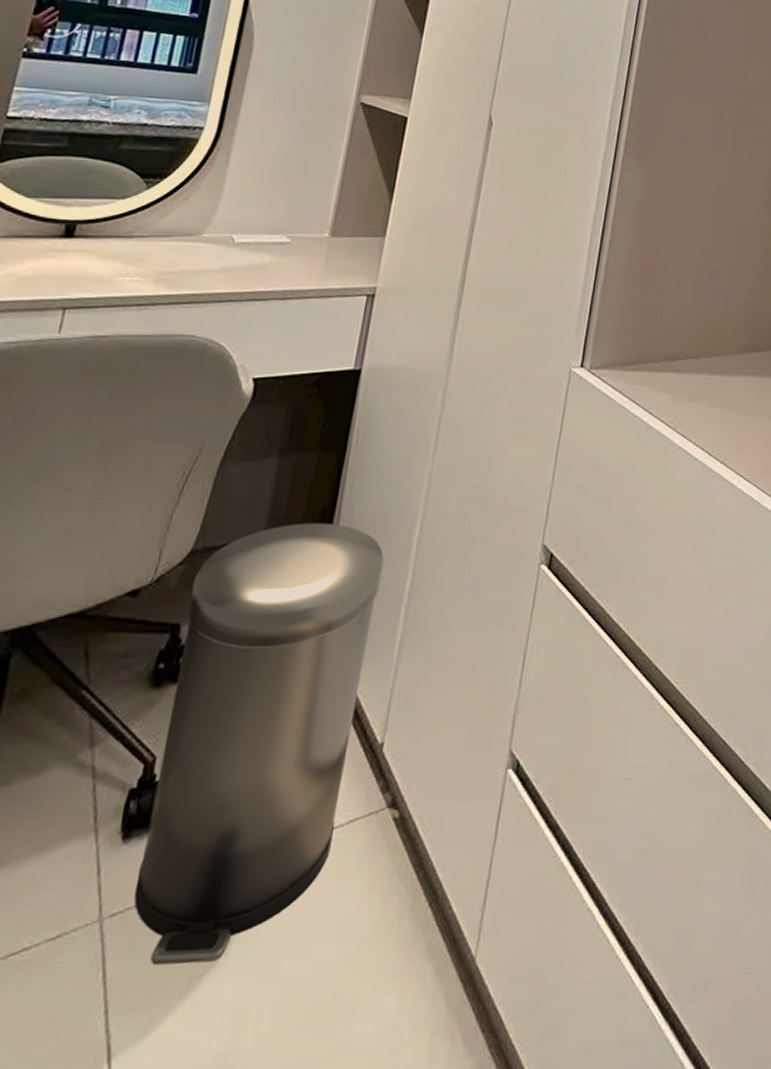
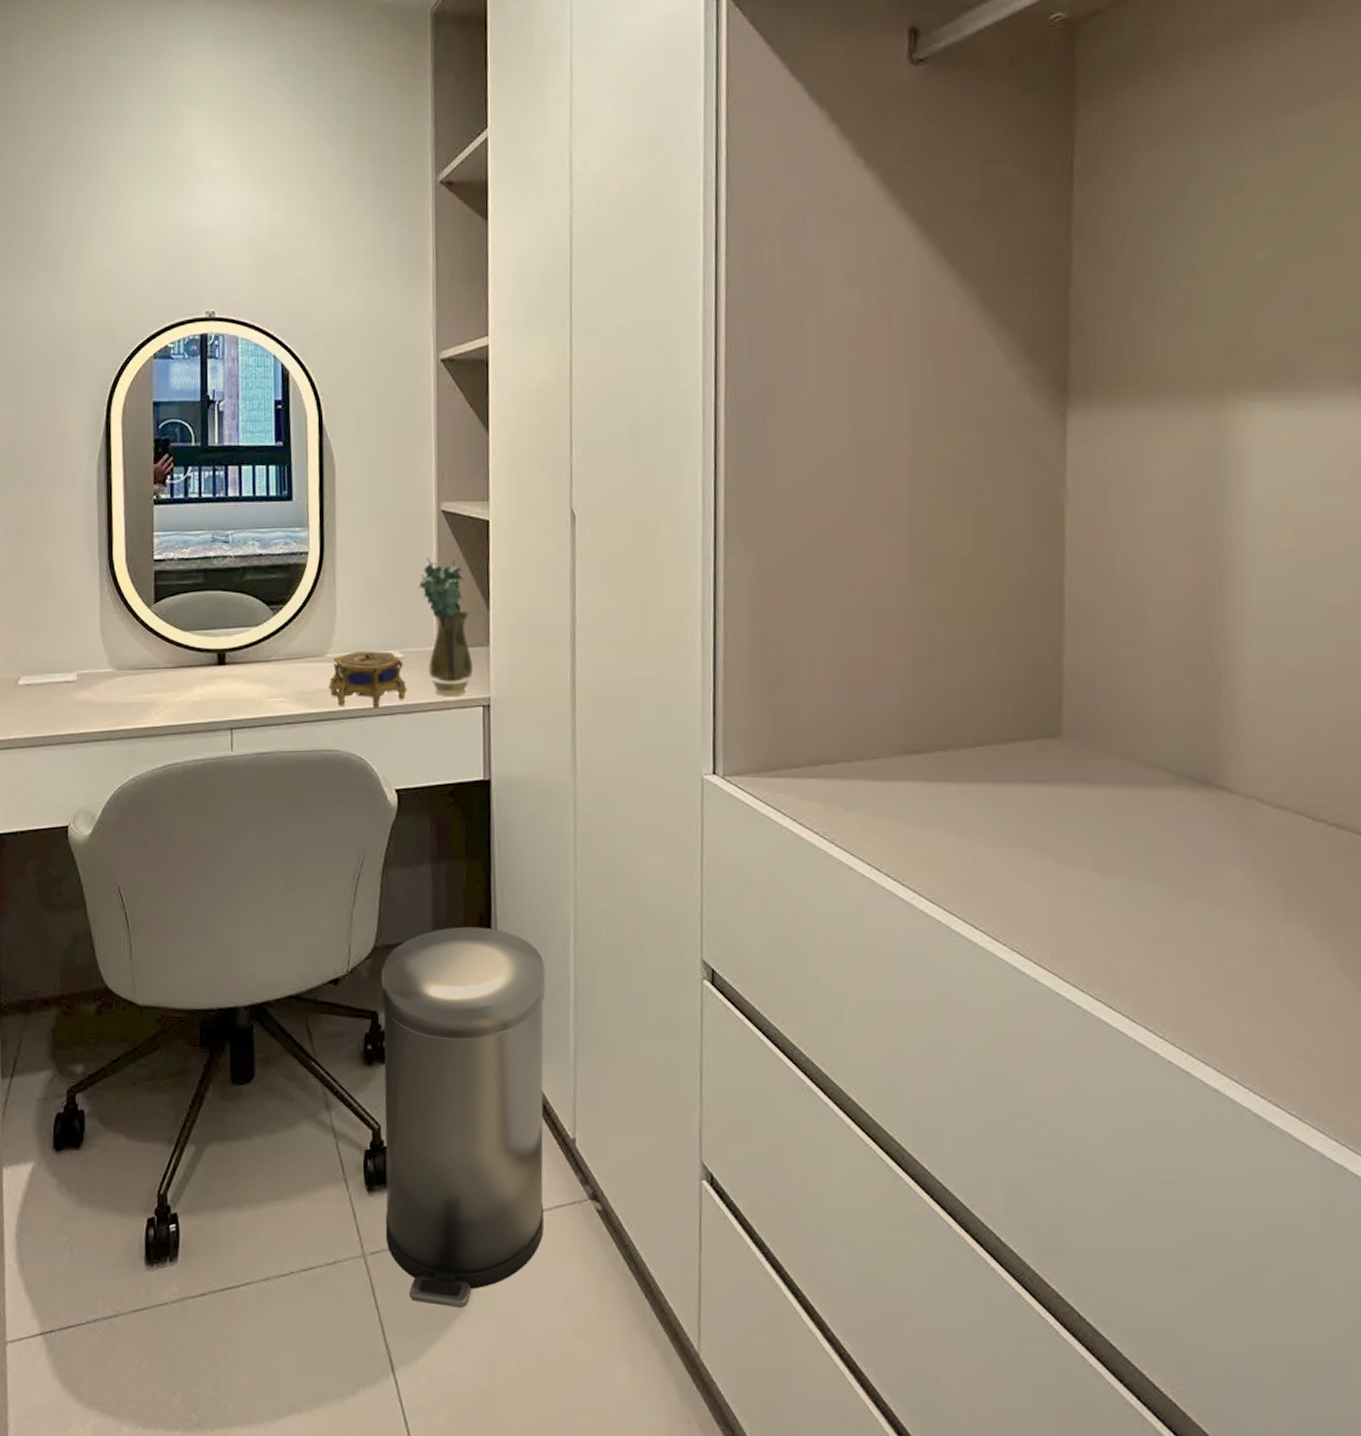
clock: none [197,233,289,293] -> present [329,651,407,708]
vase: none [315,145,371,285] -> present [418,557,473,697]

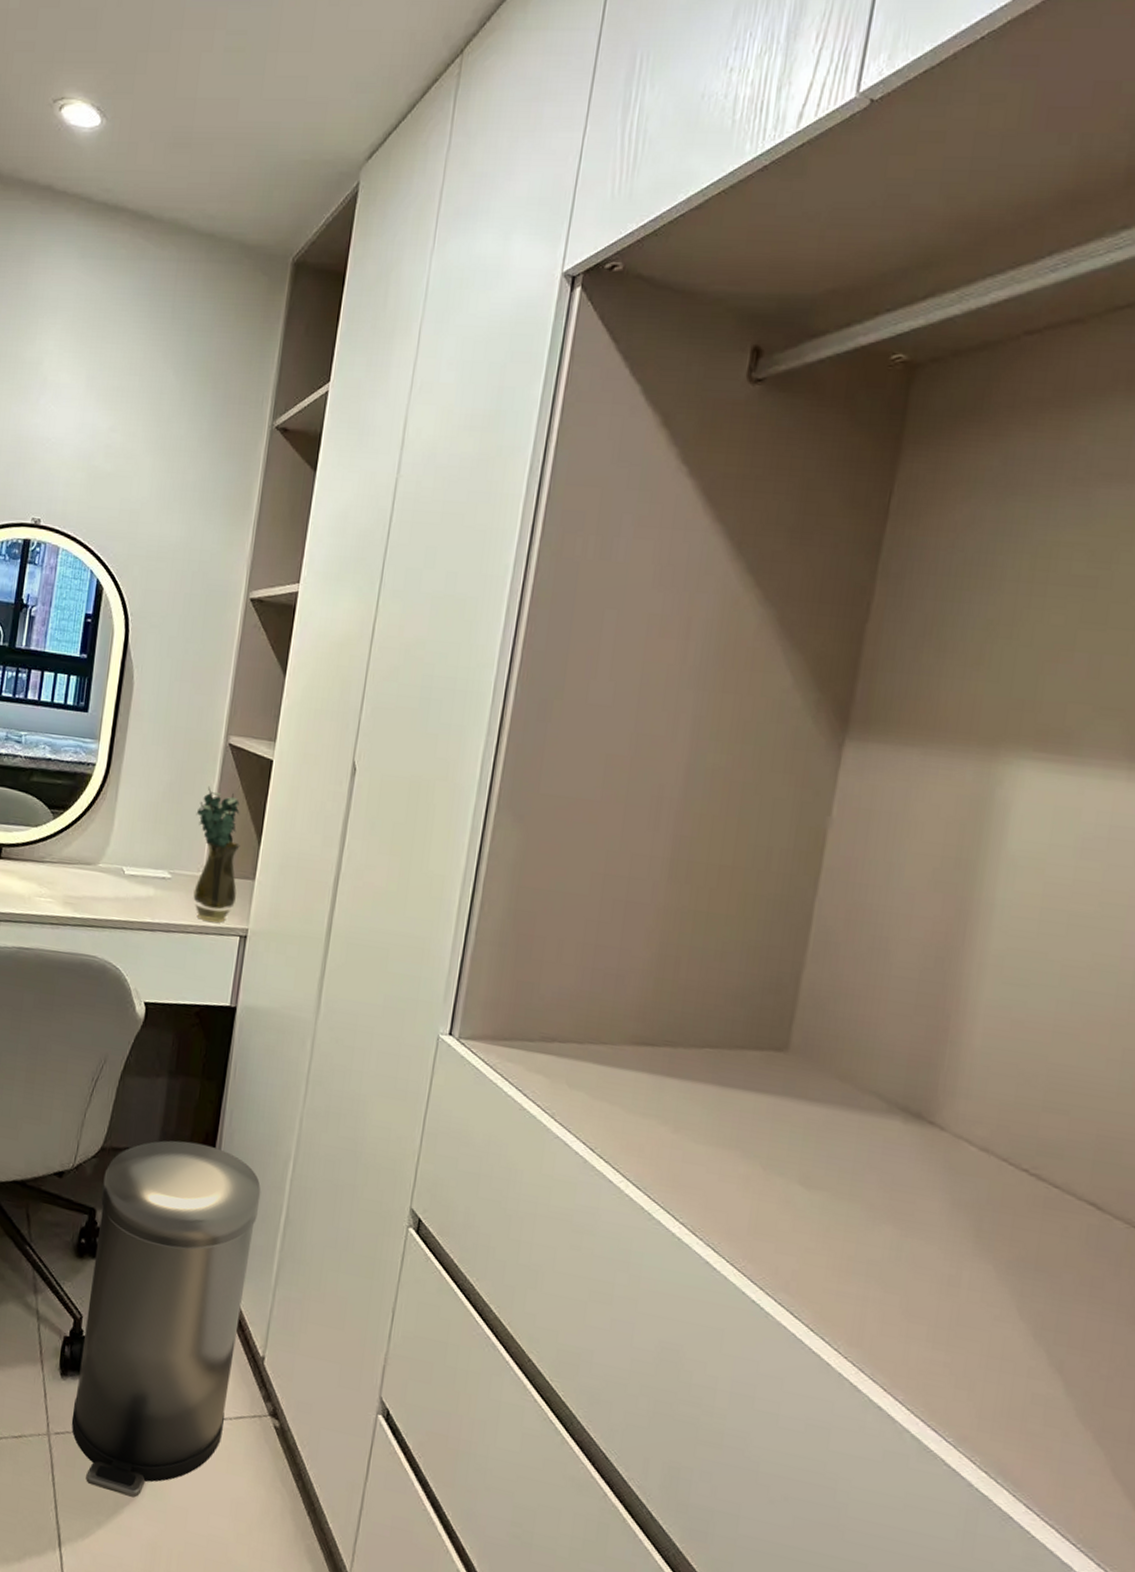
clock: present [329,651,407,708] -> none [96,865,170,923]

